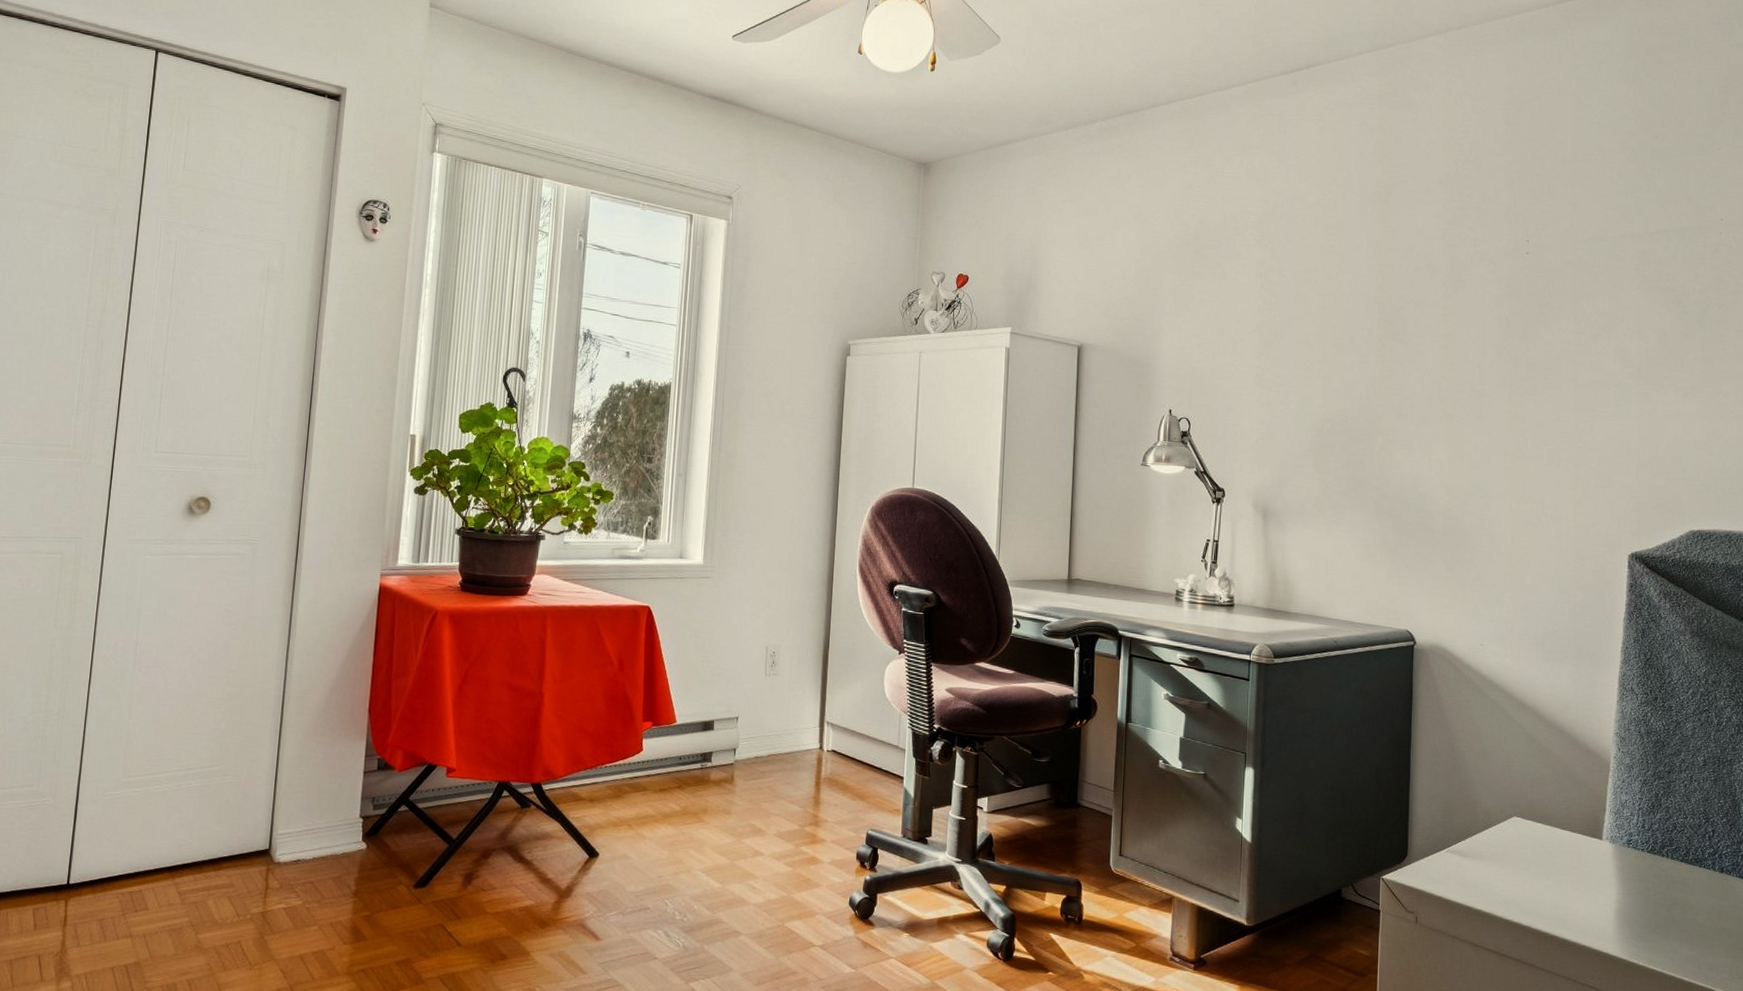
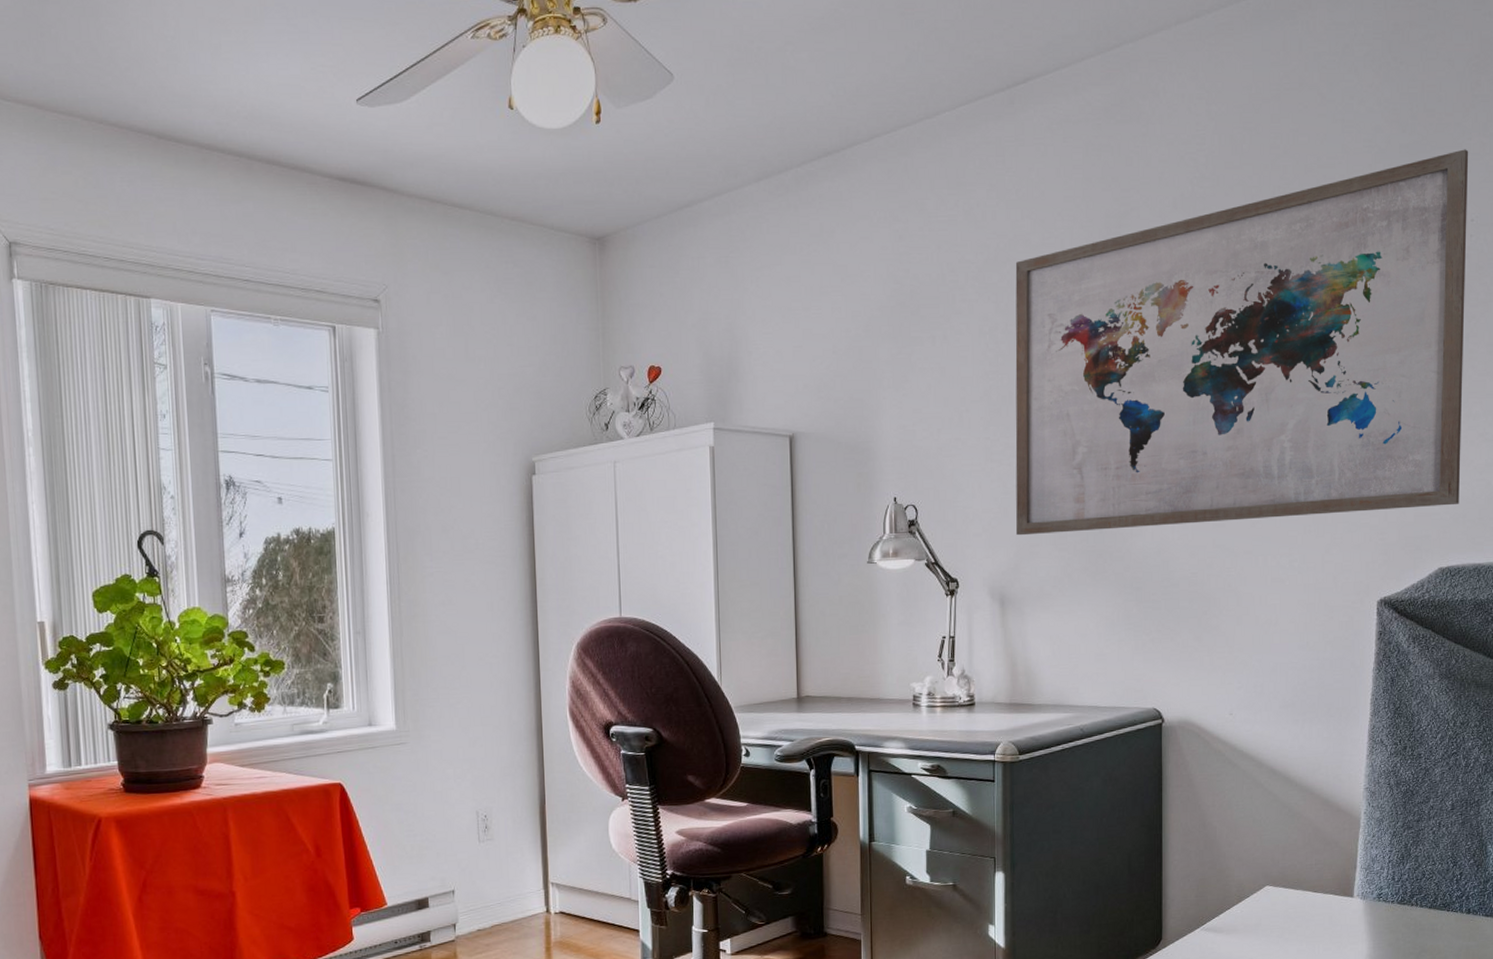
wall art: none [1280,157,1718,474] -> present [1015,149,1469,536]

